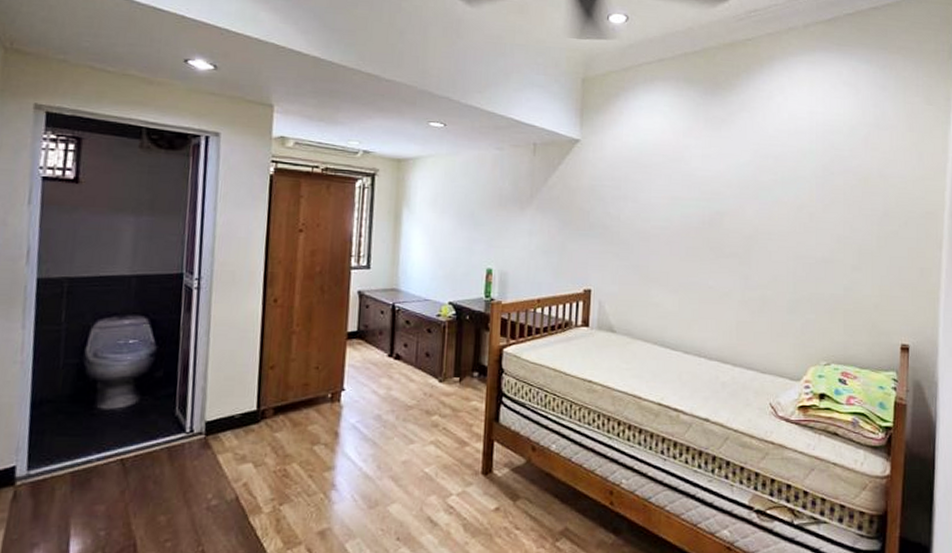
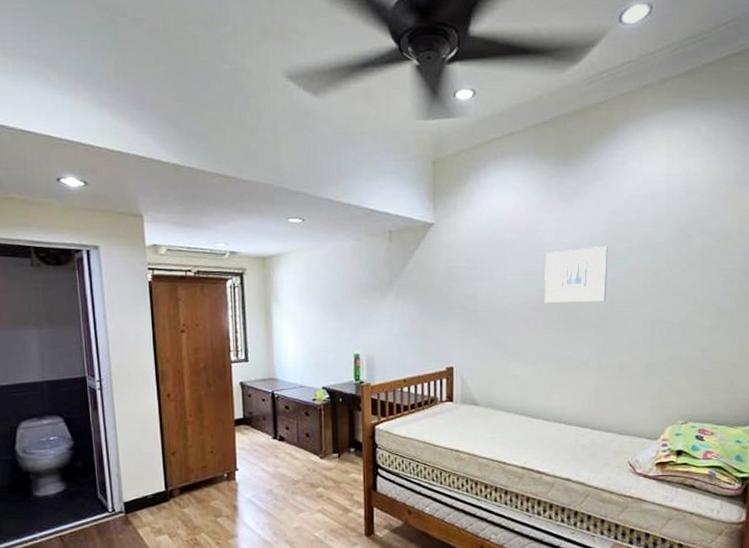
wall art: none [688,176,753,232] -> present [544,245,608,303]

